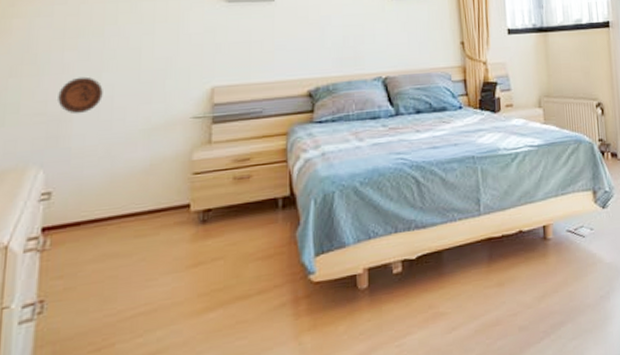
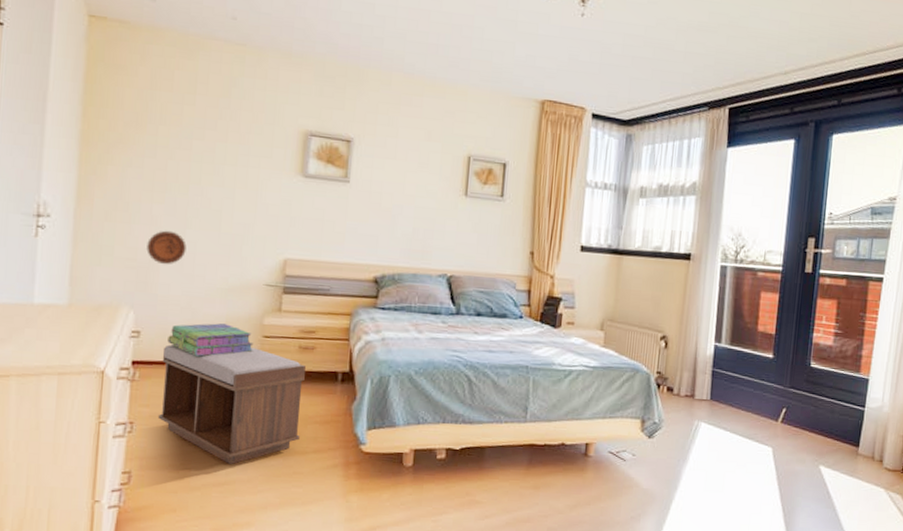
bench: none [73,187,242,329] -> present [157,344,306,465]
stack of books: none [84,167,183,209] -> present [167,323,254,357]

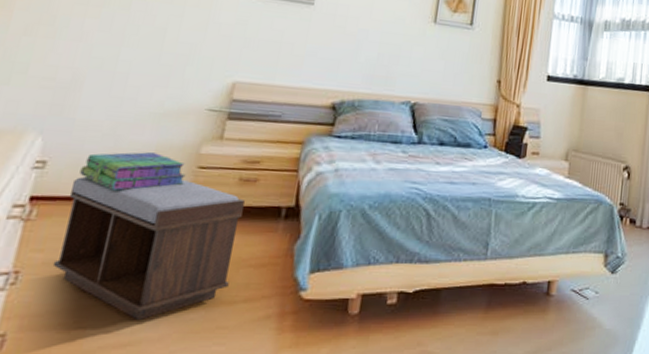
decorative plate: present [147,230,187,265] -> none [70,47,120,86]

